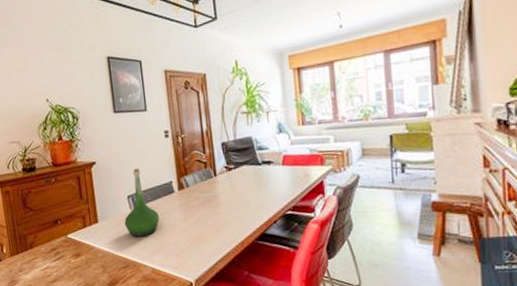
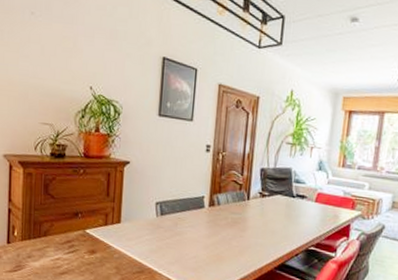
vase: present [124,168,160,238] -> none [147,176,184,247]

